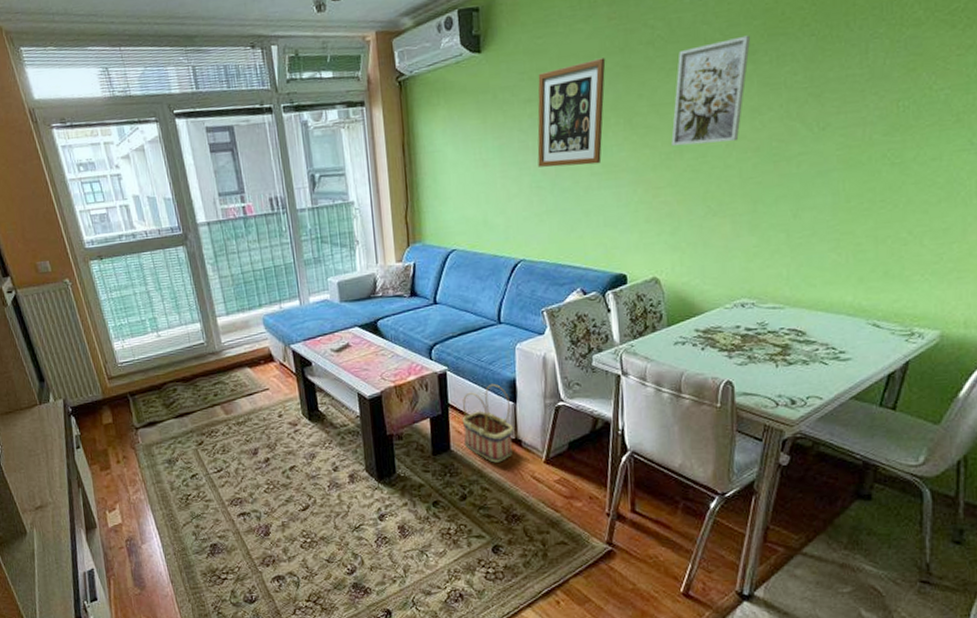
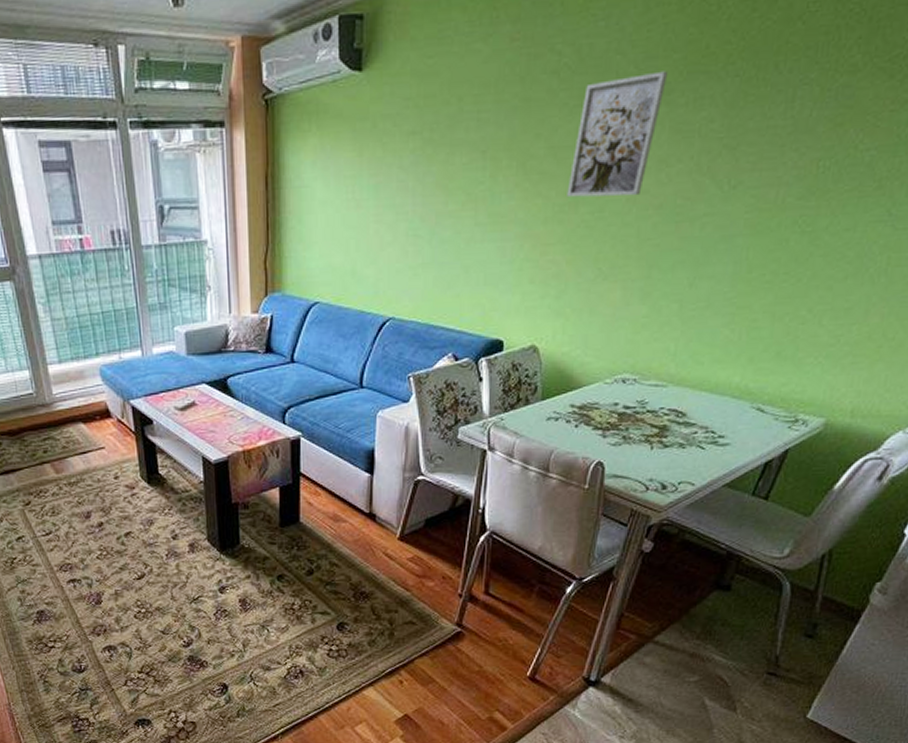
basket: present [462,383,513,463] -> none [313,453,368,538]
wall art: present [537,57,606,168] -> none [417,87,503,214]

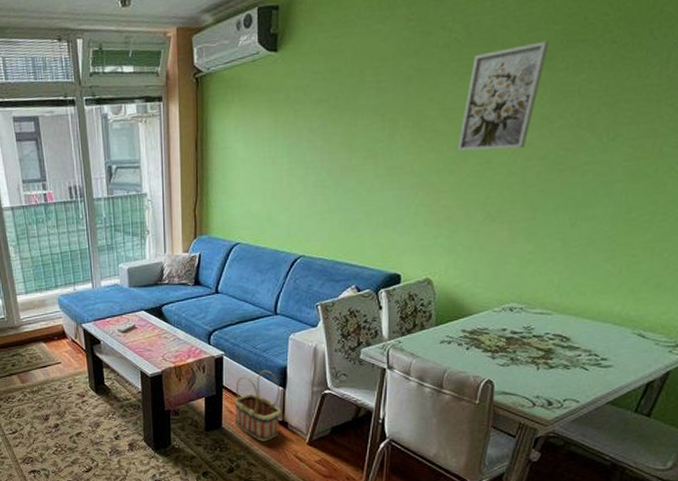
basket: none [313,453,368,538] -> present [234,369,281,441]

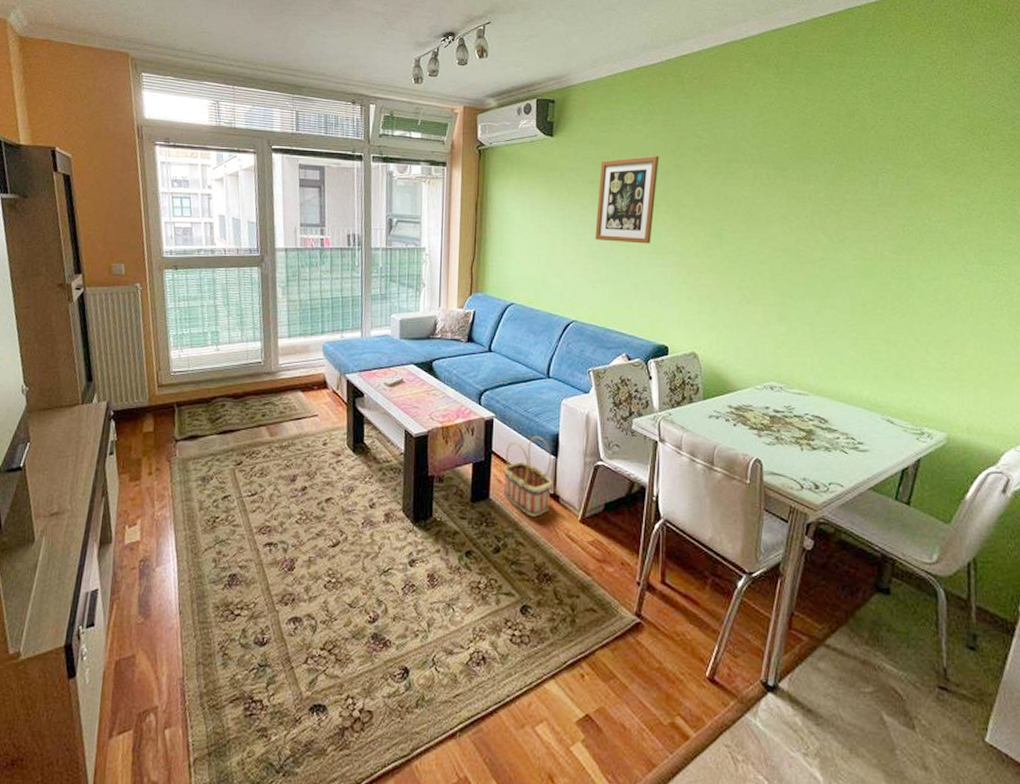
wall art: none [324,60,400,168] -> present [595,155,659,244]
wall art: present [457,40,550,152] -> none [713,155,782,241]

